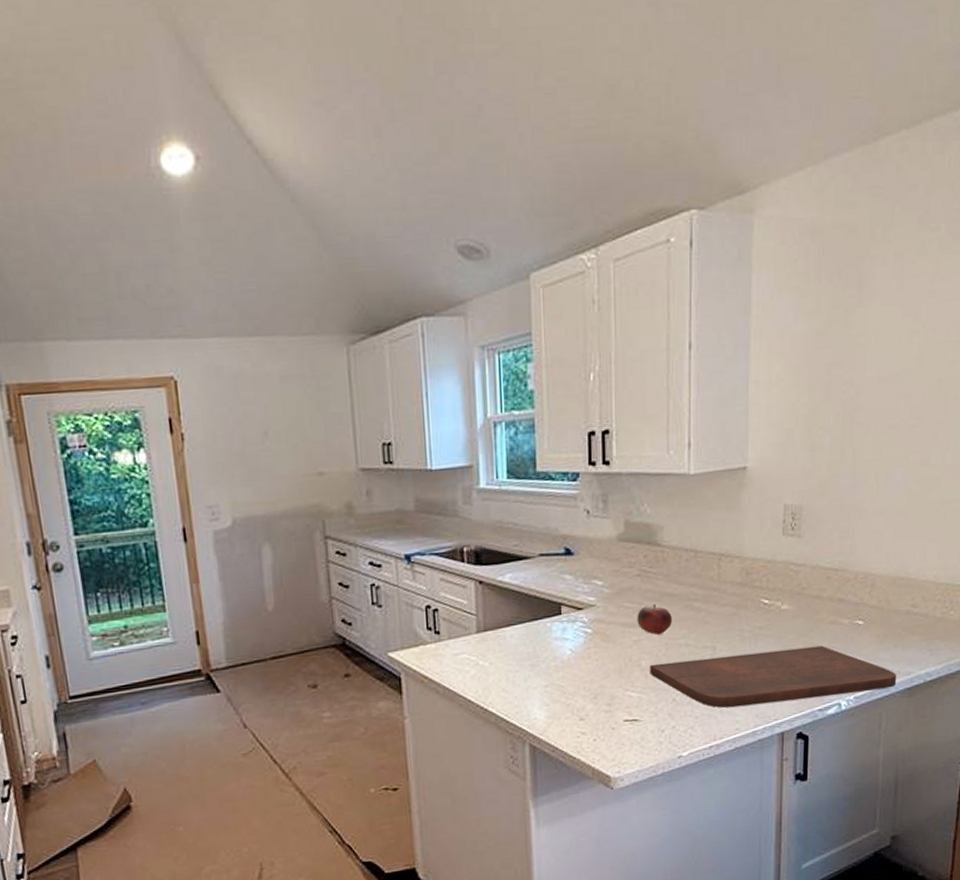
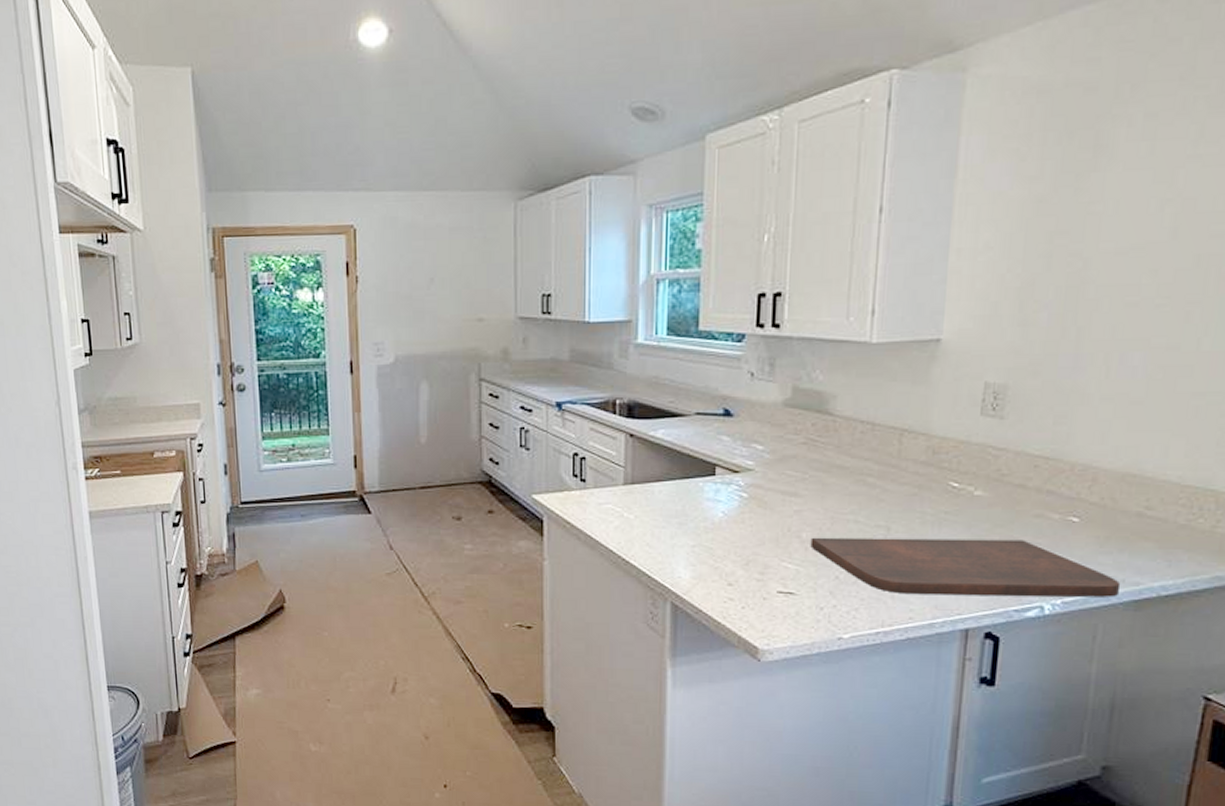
fruit: present [637,603,672,635] -> none [799,474,840,507]

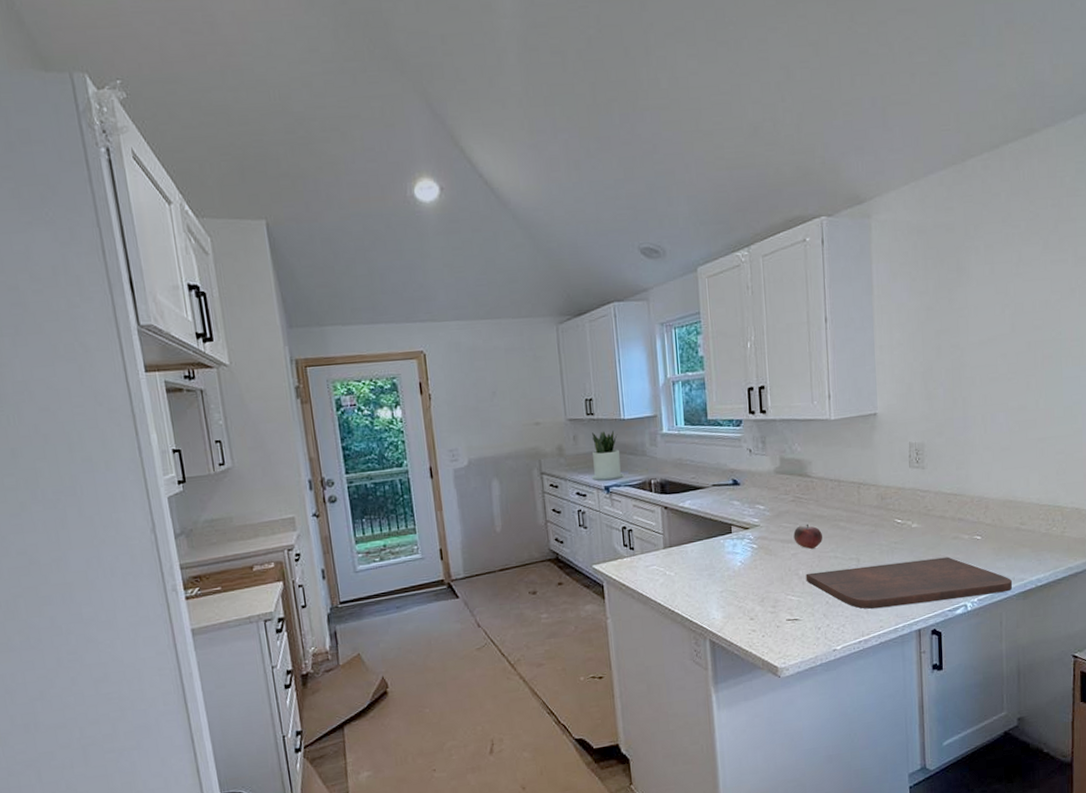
planter: none [540,334,583,395] -> present [591,430,625,482]
fruit: none [799,474,840,507] -> present [793,523,822,549]

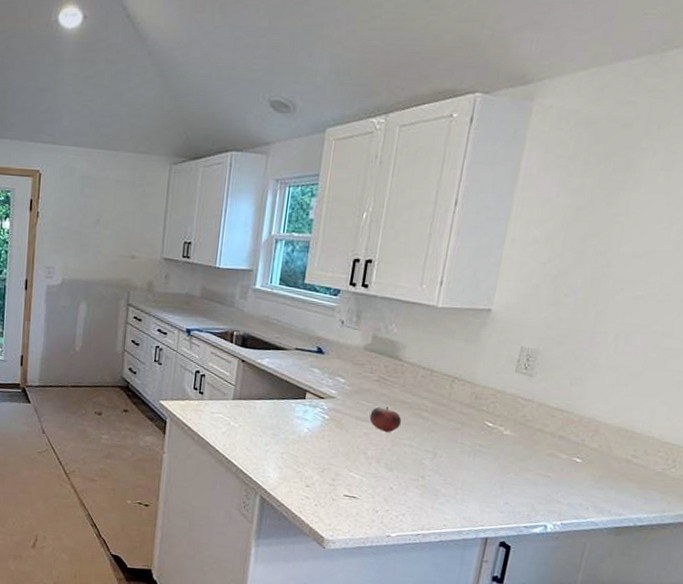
planter: present [591,430,625,482] -> none [175,275,209,325]
cutting board: present [806,556,1013,609] -> none [373,455,608,523]

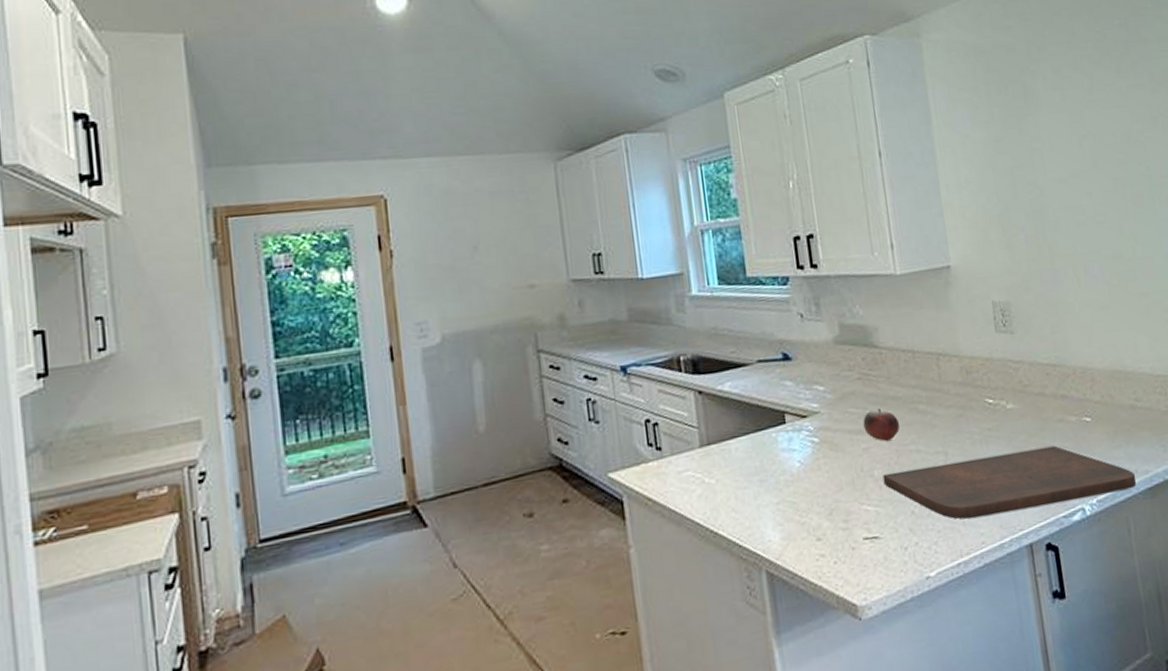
cutting board: none [373,455,608,523] -> present [882,445,1137,519]

